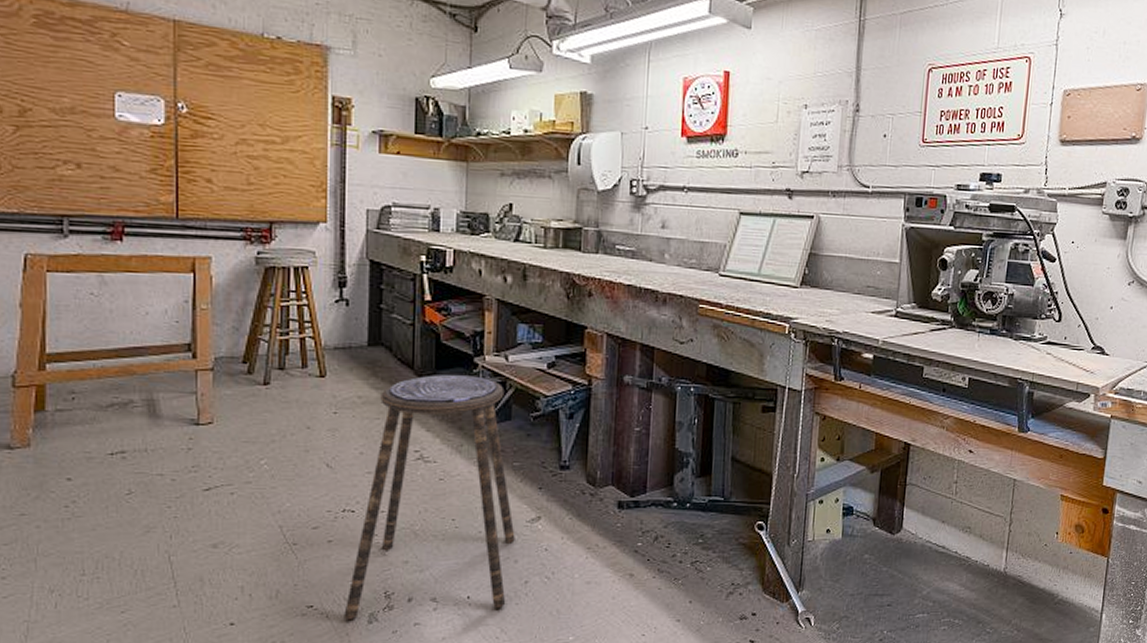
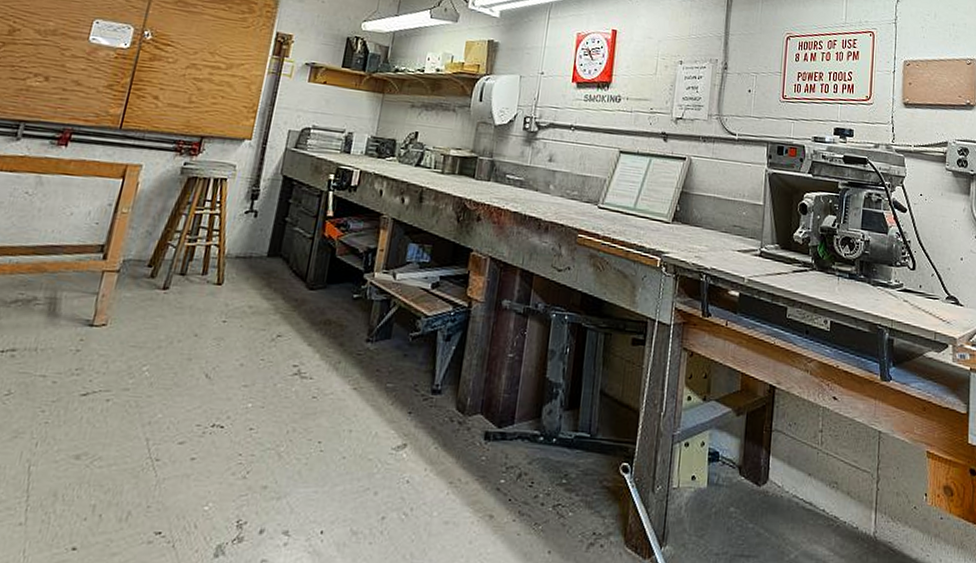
stool: present [344,375,515,619] -> none [190,288,388,551]

